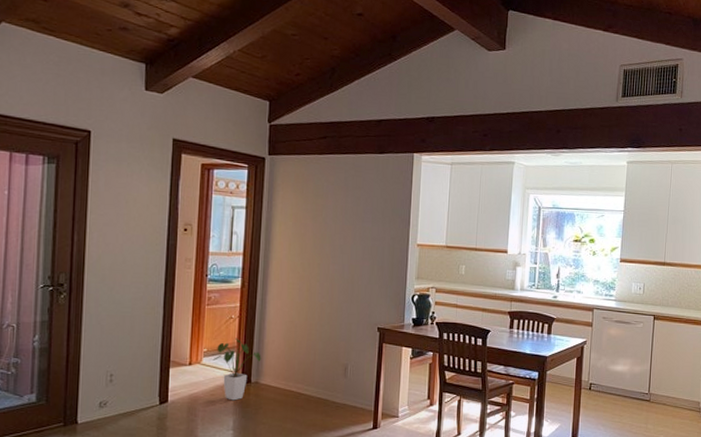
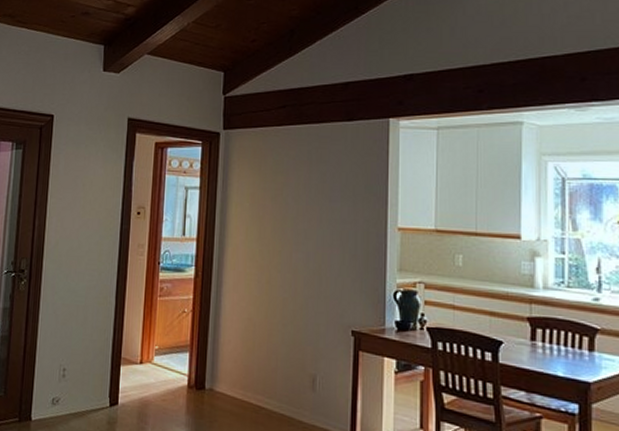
house plant: present [212,337,261,401] -> none [164,335,216,409]

